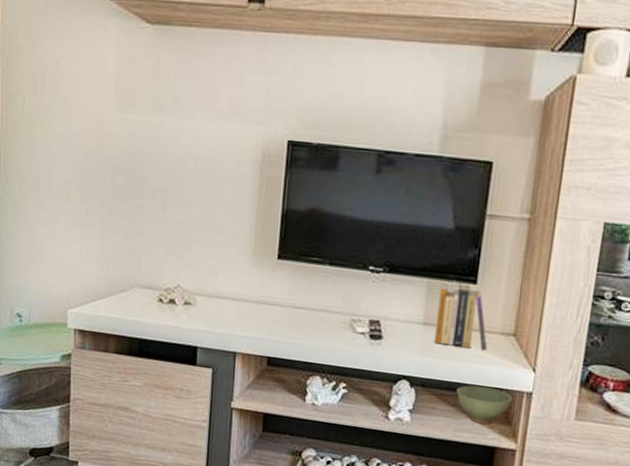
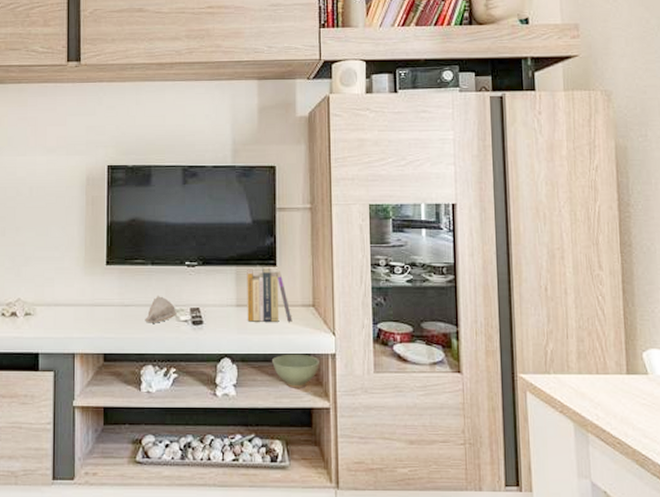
seashell: none [316,300,353,332] -> present [145,295,177,323]

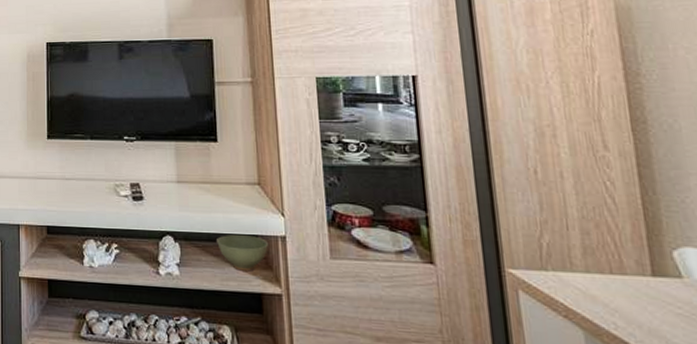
seashell: present [145,295,177,323] -> none [85,169,117,198]
books: present [247,267,292,322] -> none [186,143,237,201]

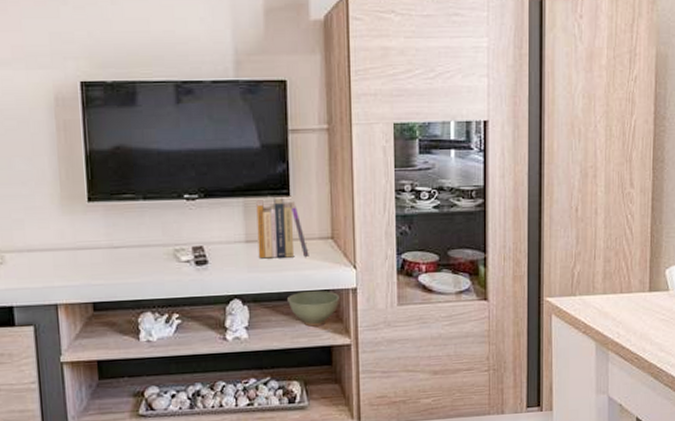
books: none [186,143,237,201] -> present [256,197,309,259]

